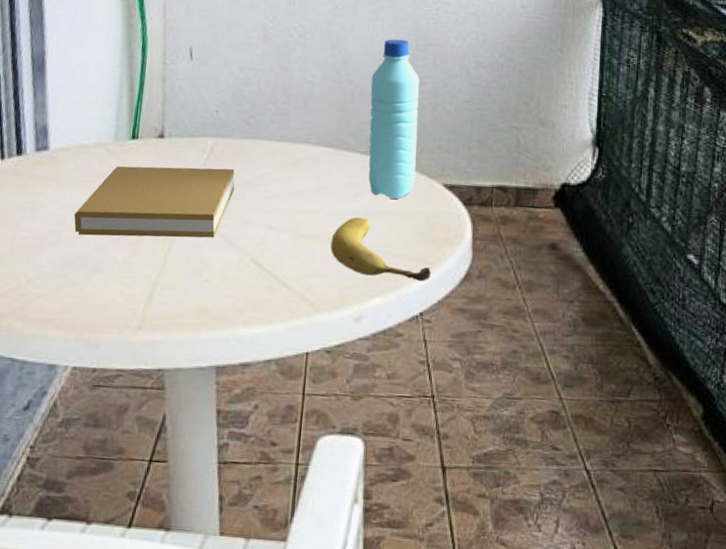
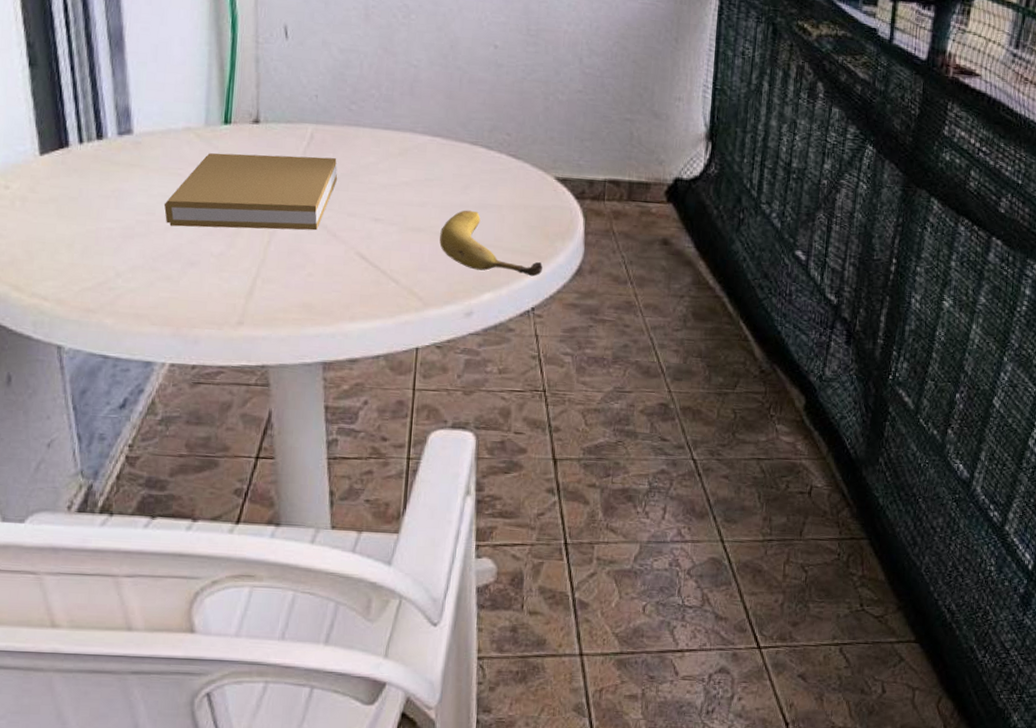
water bottle: present [368,39,420,199] -> none [478,22,531,192]

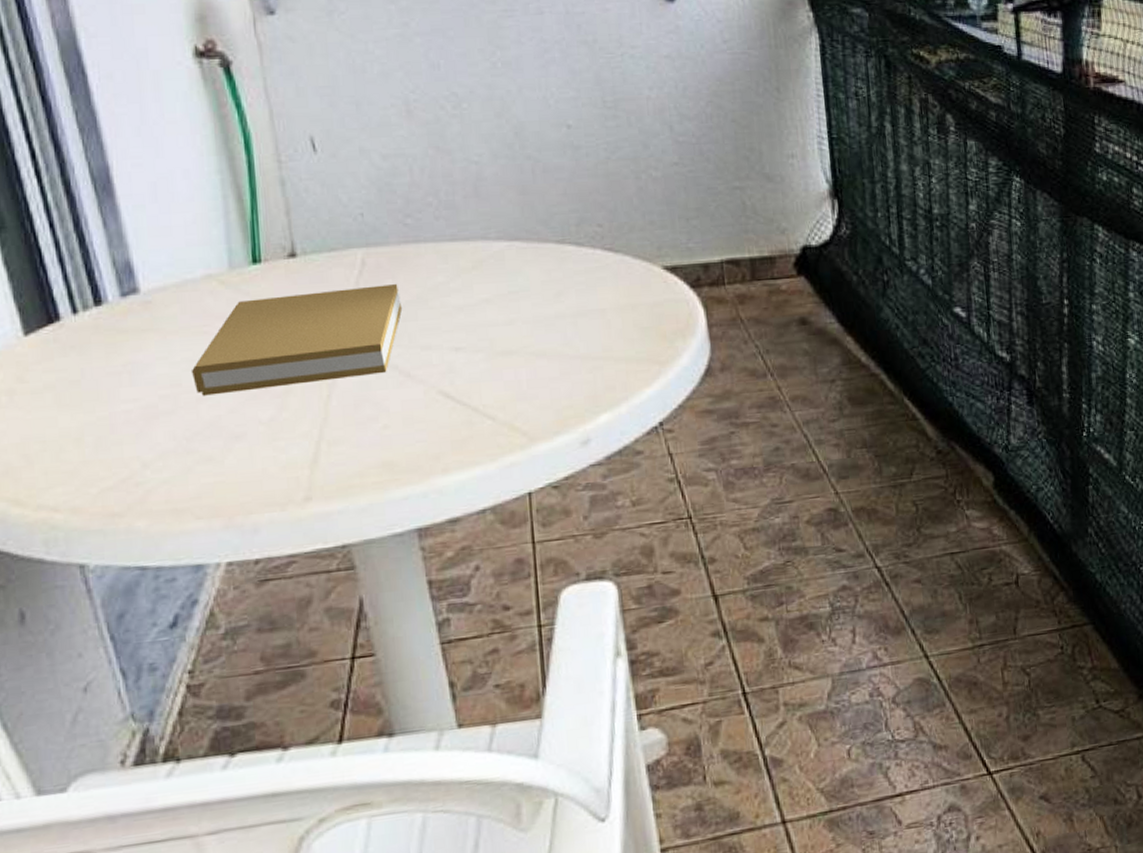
fruit: present [439,210,543,277] -> none [536,320,665,389]

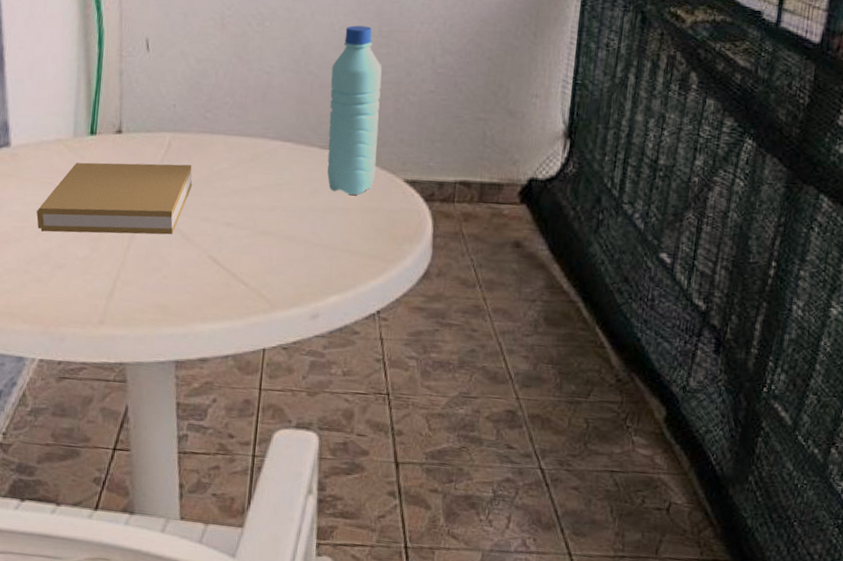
water bottle: none [553,97,628,293] -> present [327,25,382,195]

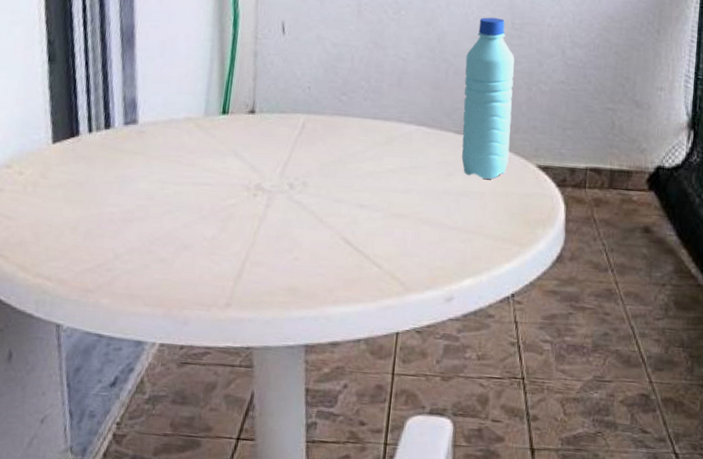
book: present [36,162,193,235] -> none [163,141,327,216]

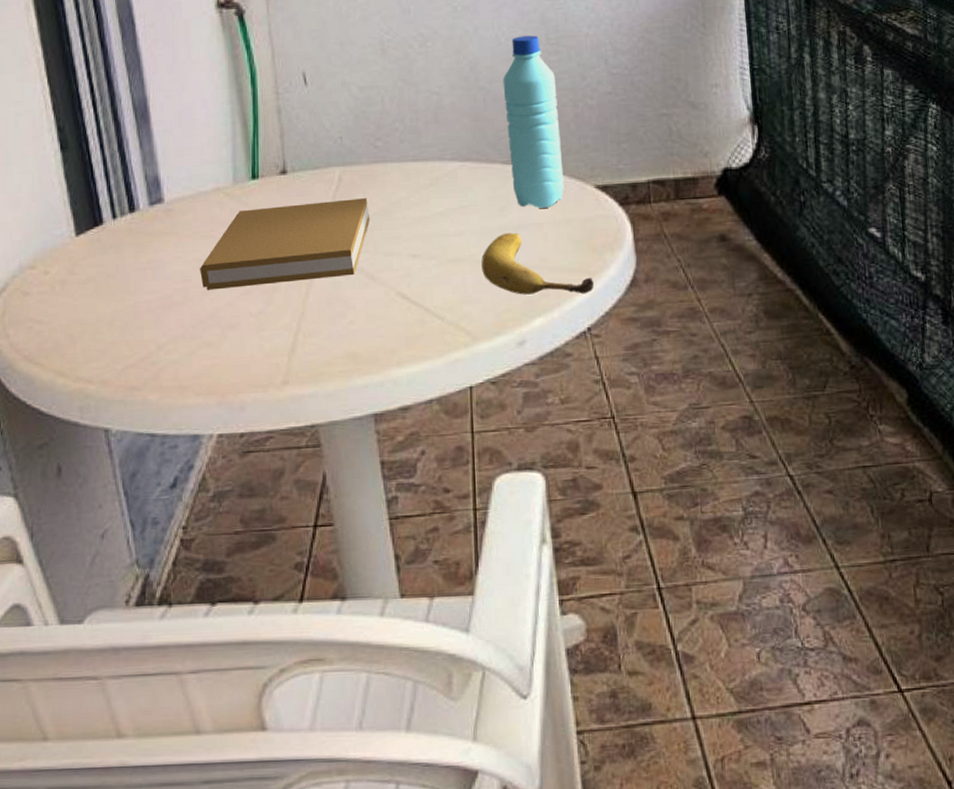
book: none [163,141,327,216] -> present [200,198,370,290]
fruit: none [422,197,523,263] -> present [481,232,594,295]

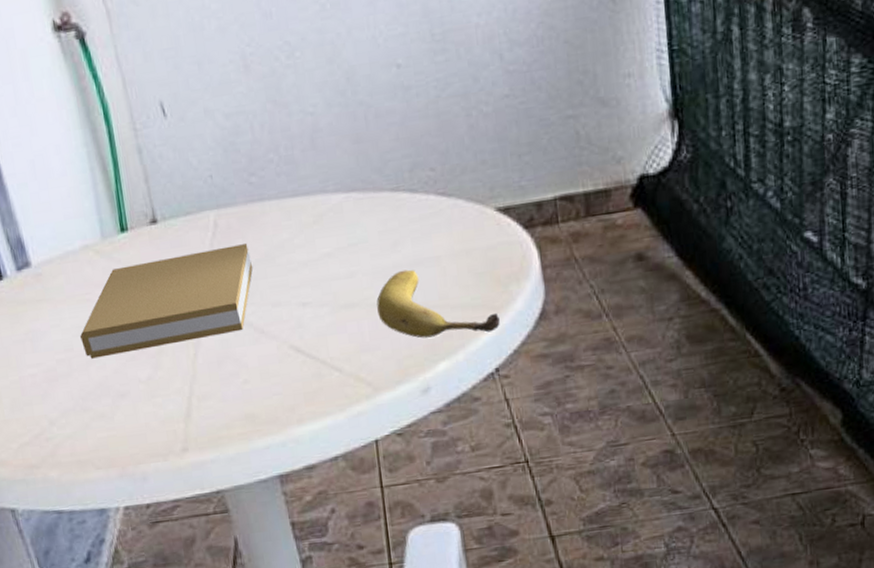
water bottle: present [503,35,564,208] -> none [384,31,462,240]

